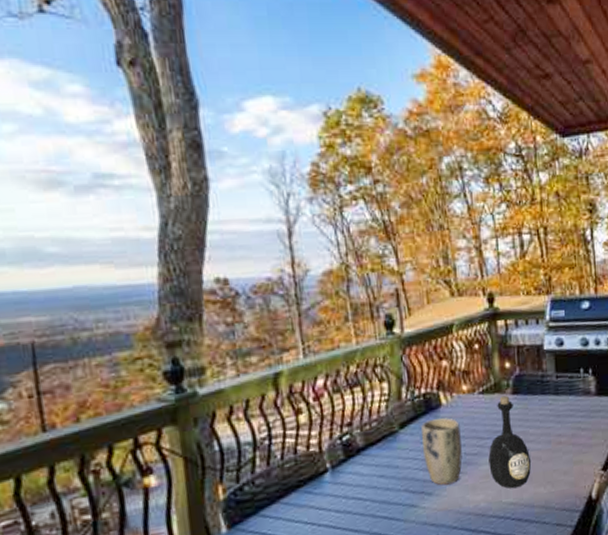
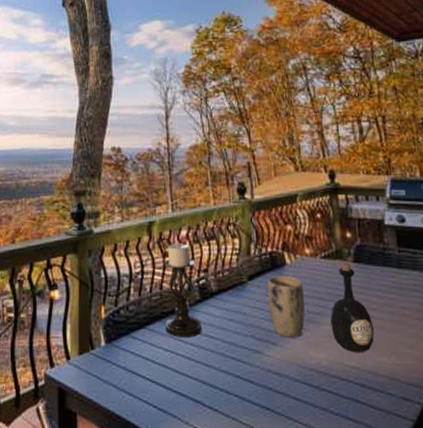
candle holder: none [297,394,349,507] -> present [164,242,203,337]

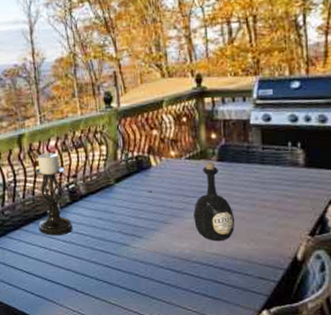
plant pot: present [267,276,305,338] -> none [133,177,169,232]

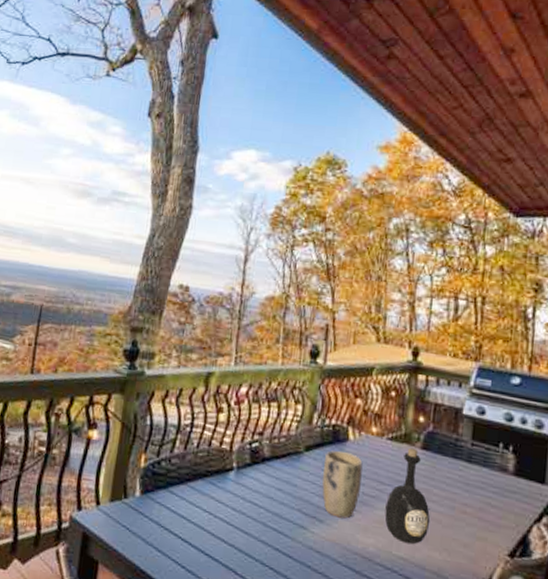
candle holder: present [35,152,74,236] -> none [207,398,250,502]
plant pot: none [133,177,169,232] -> present [322,450,363,519]

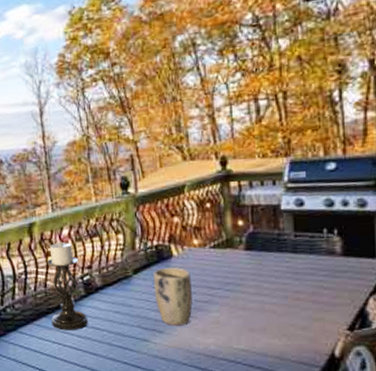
candle holder: none [207,398,250,502] -> present [47,241,89,331]
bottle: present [384,447,431,545] -> none [219,251,265,337]

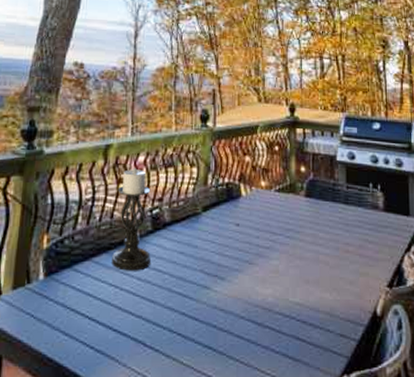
plant pot: present [153,268,193,326] -> none [220,208,256,273]

